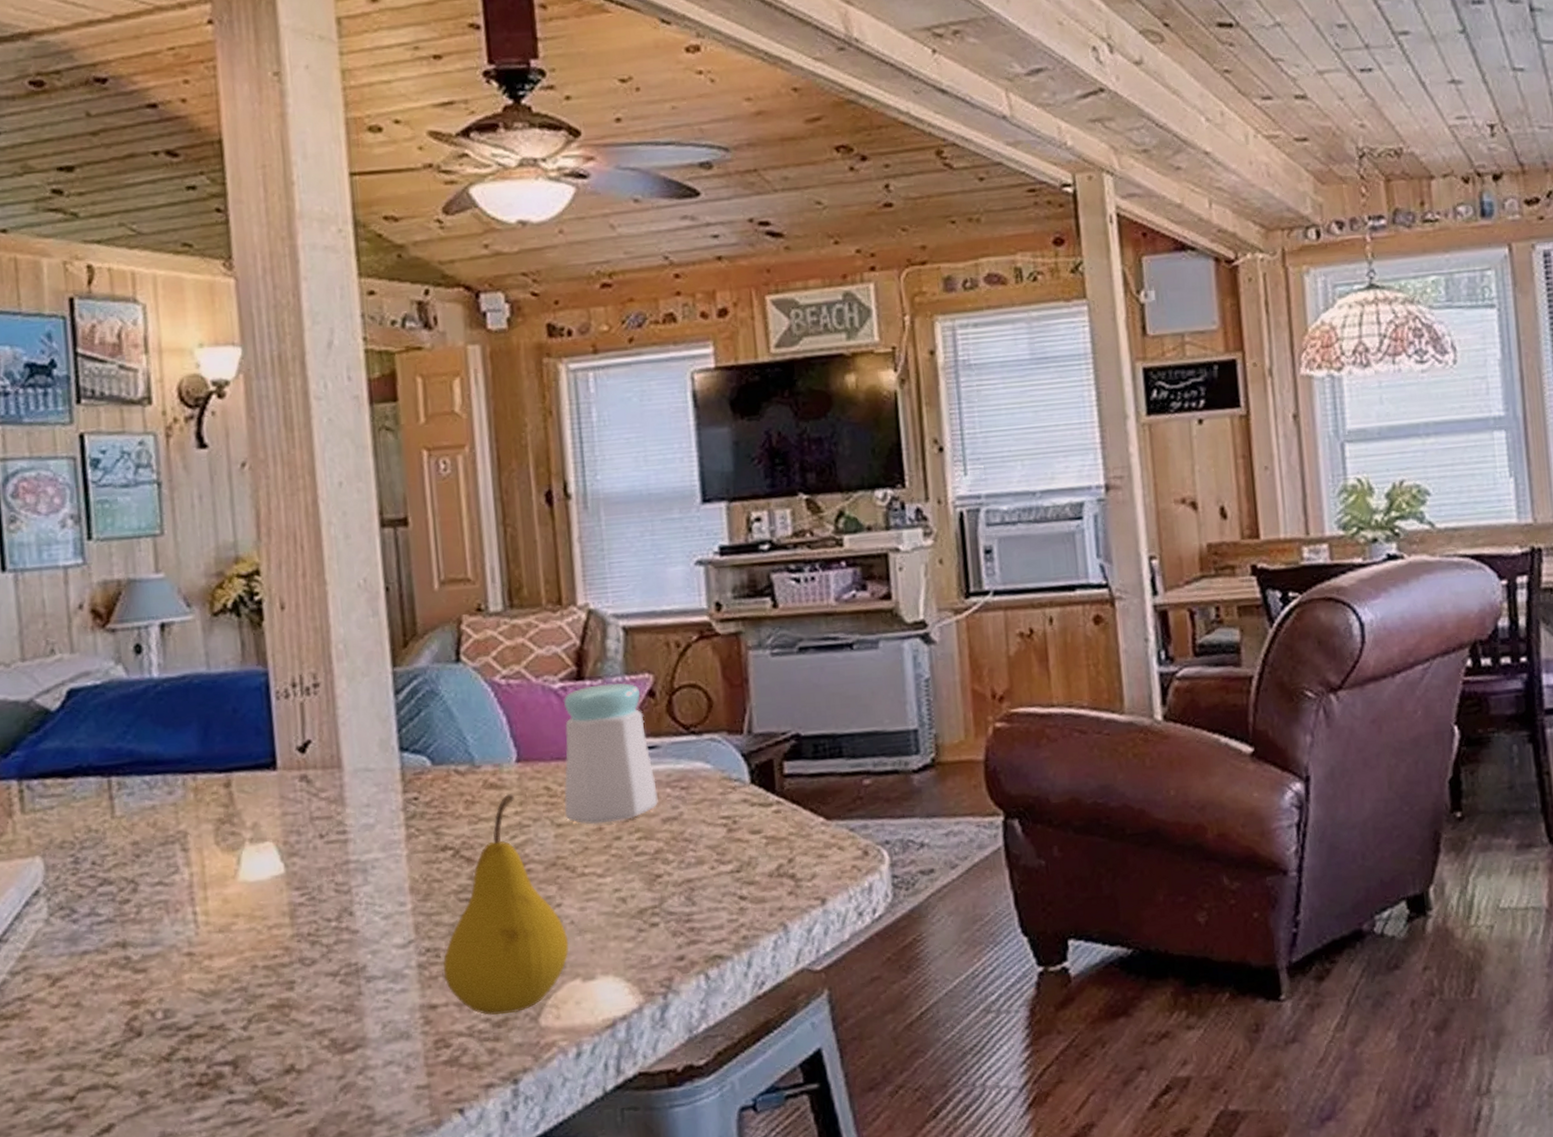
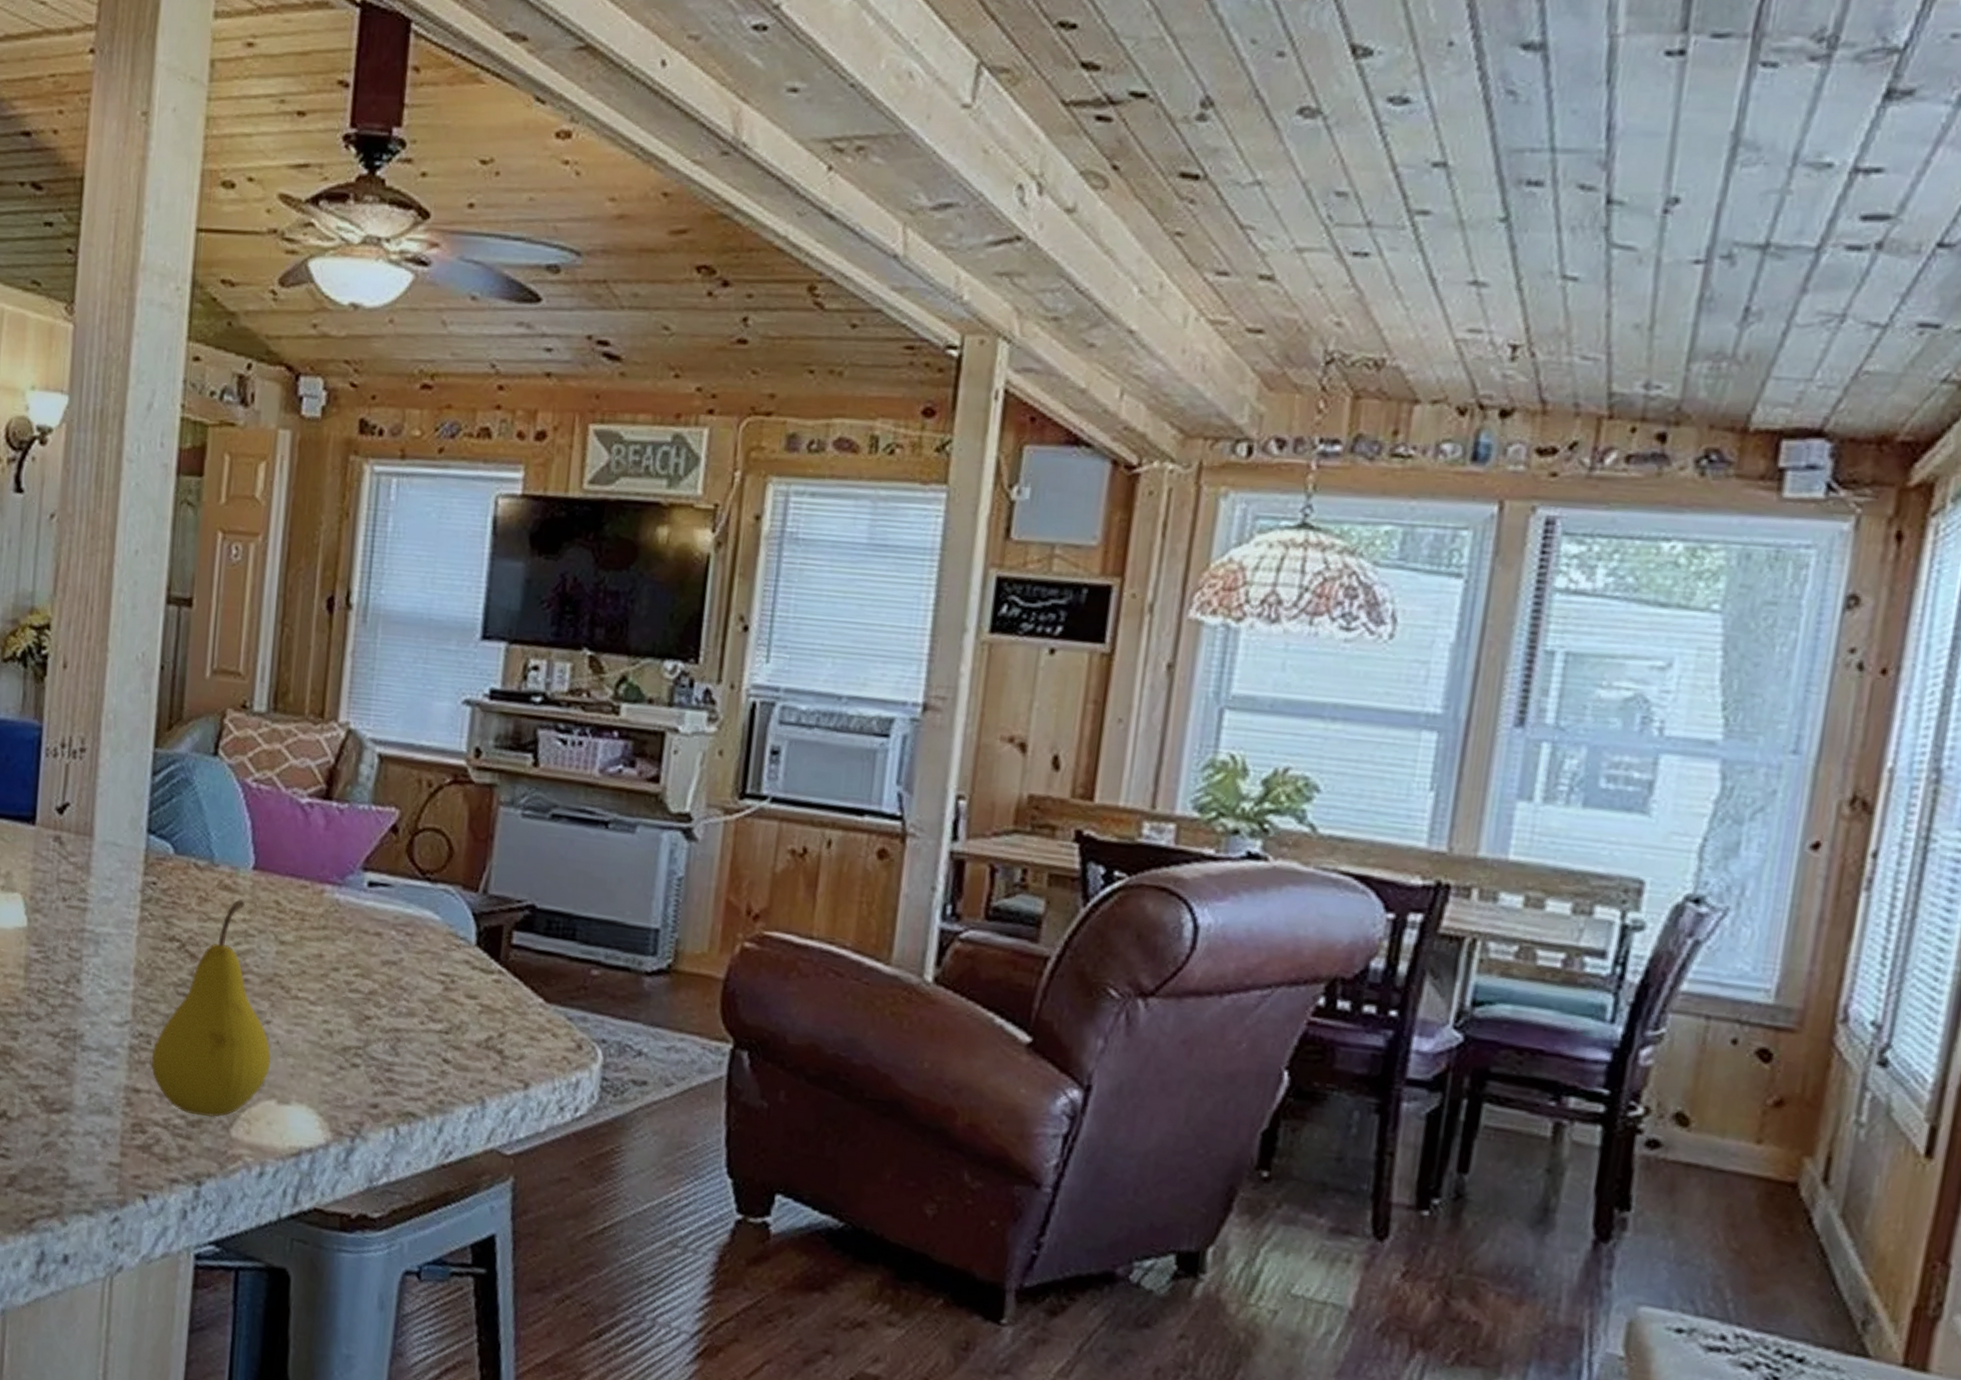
salt shaker: present [563,683,658,825] -> none [290,807,384,954]

